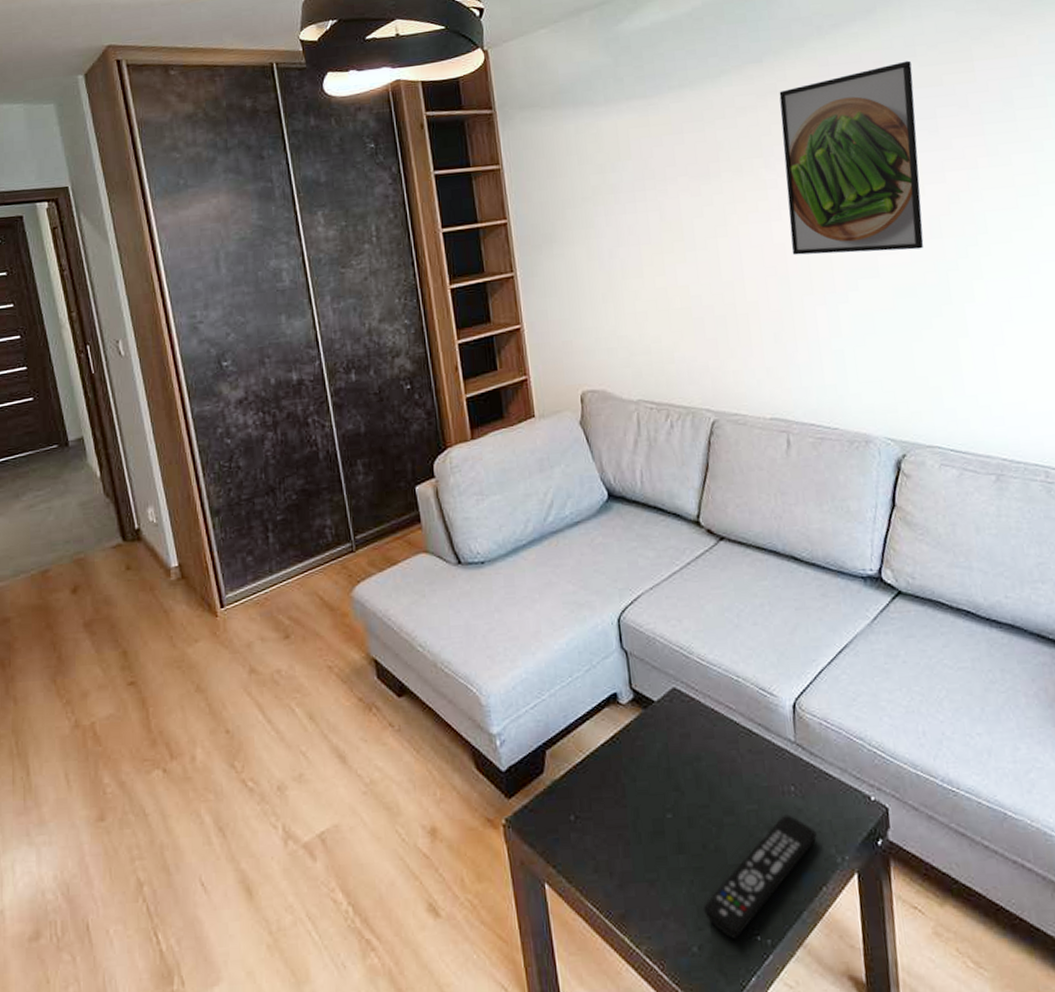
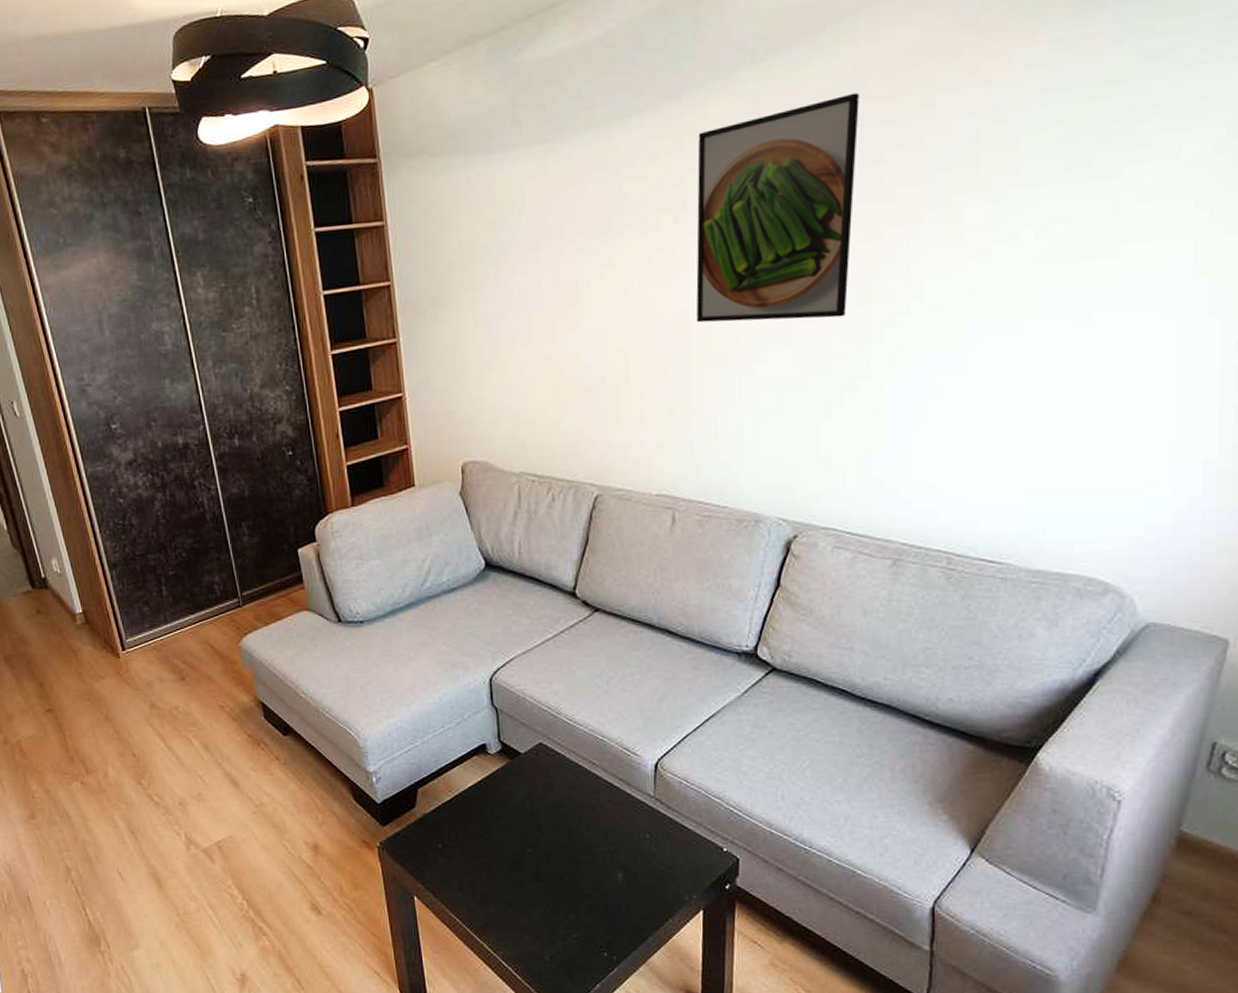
remote control: present [702,814,817,939] -> none [555,857,668,953]

